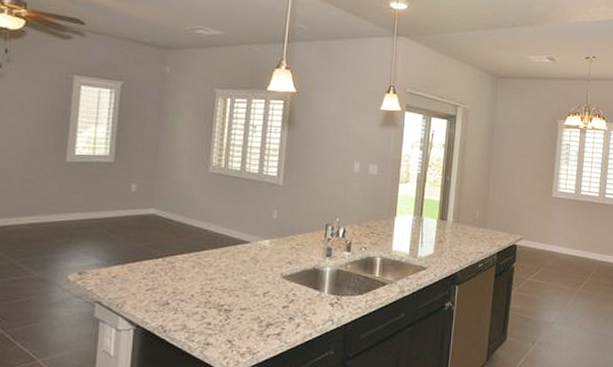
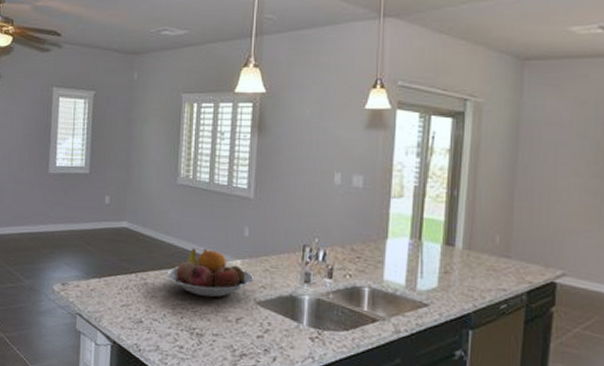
fruit bowl: none [195,231,282,276] -> present [166,248,255,298]

